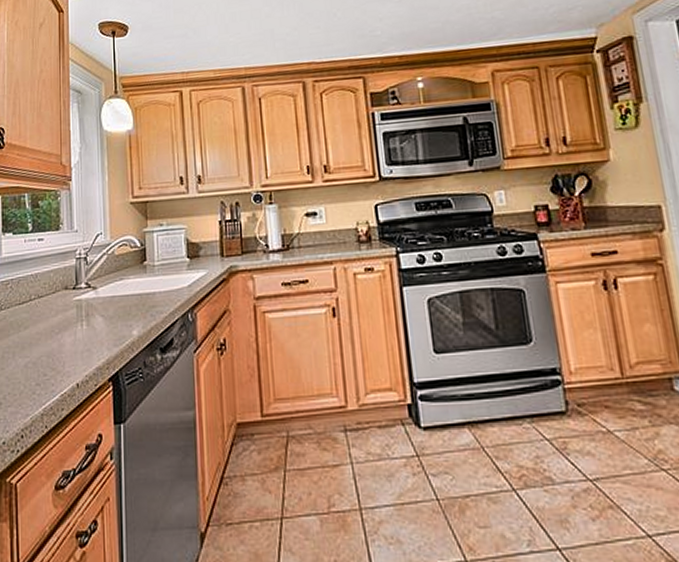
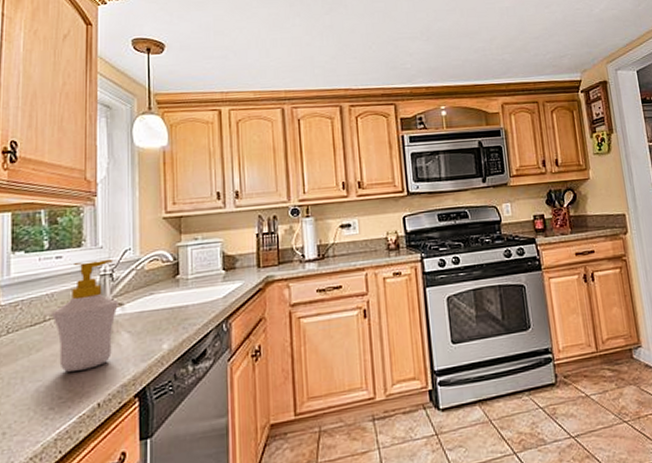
soap bottle: none [36,242,94,351] -> present [52,258,120,372]

